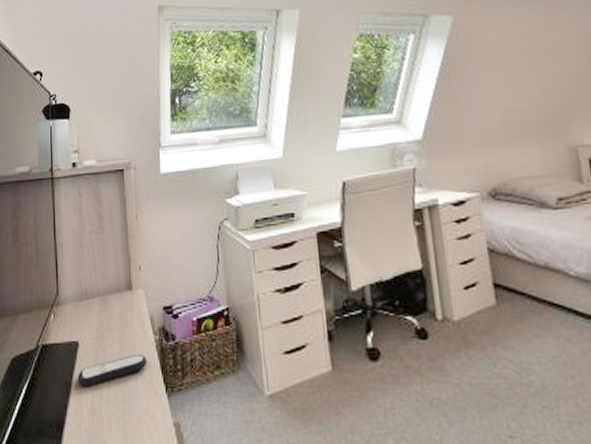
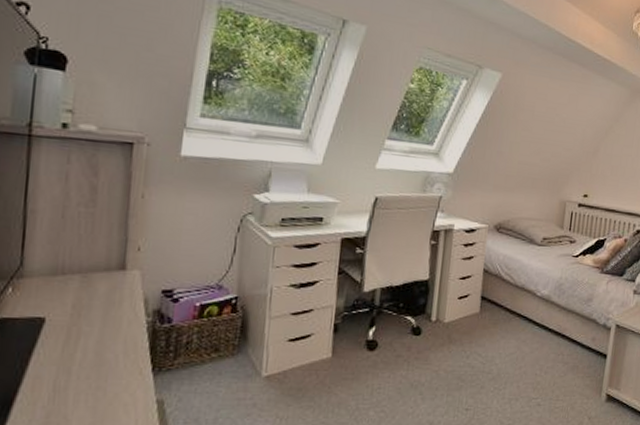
remote control: present [77,355,148,387] -> none [38,335,134,364]

